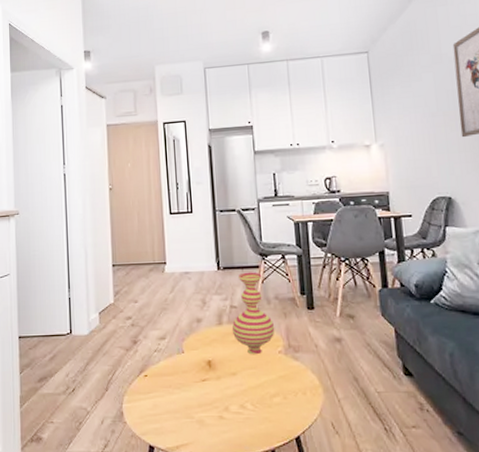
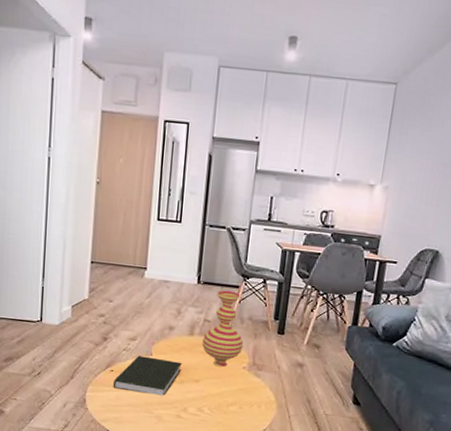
book: none [149,355,216,396] -> present [113,355,182,396]

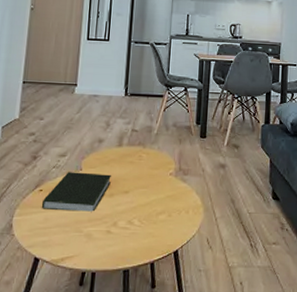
vase: present [202,290,244,367] -> none [130,100,170,176]

